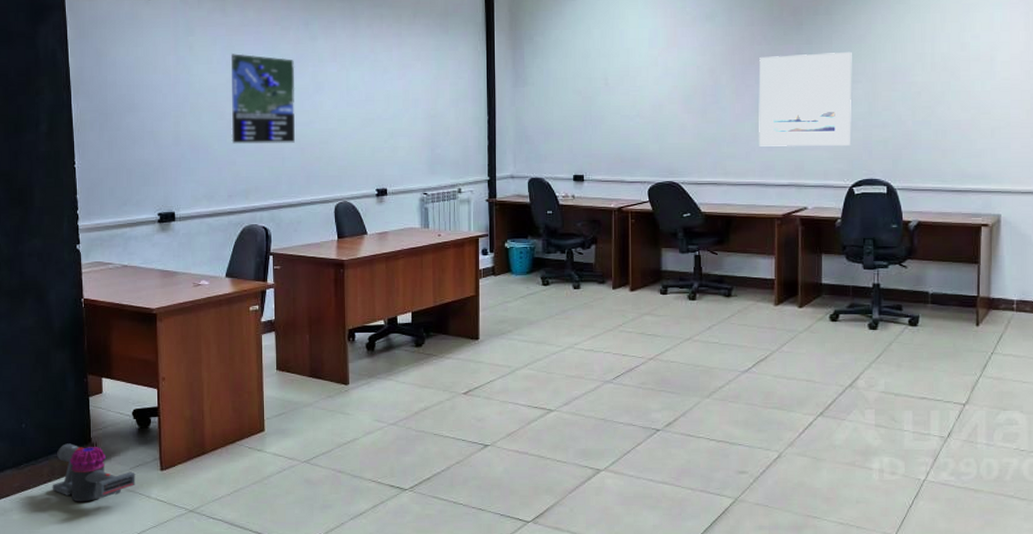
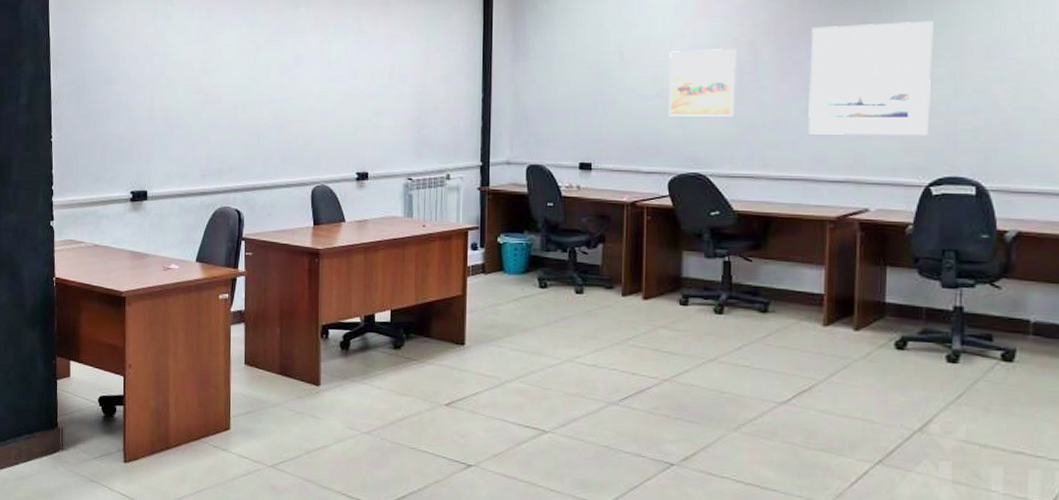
vacuum cleaner: present [52,443,136,502] -> none [18,426,99,489]
map: present [231,53,295,144] -> none [206,24,275,120]
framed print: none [646,75,701,134] -> present [669,49,737,117]

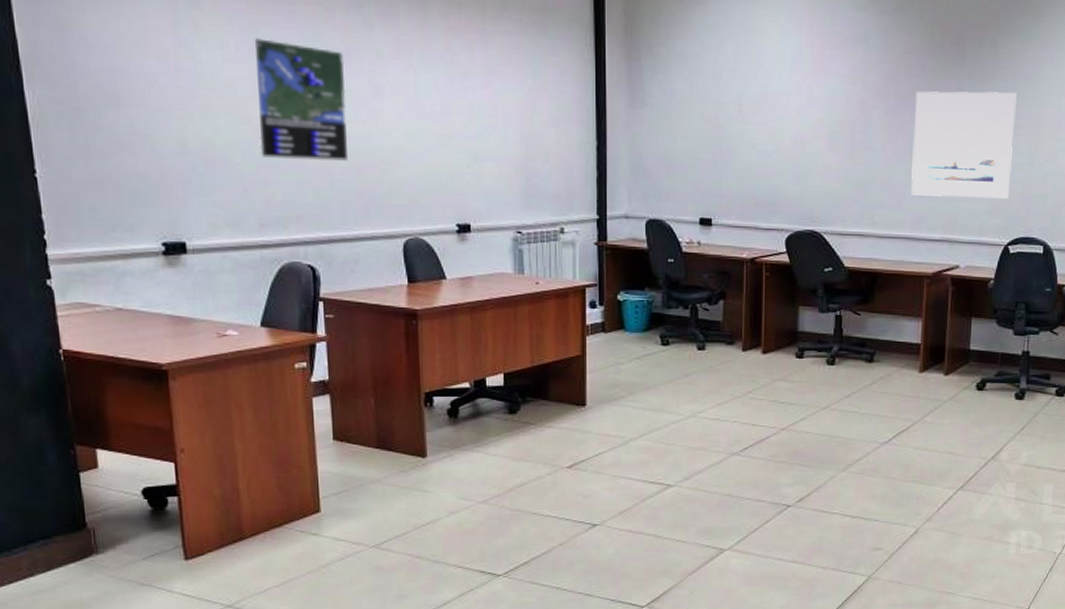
map: none [206,24,275,120] -> present [255,38,348,161]
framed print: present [669,49,737,117] -> none [786,106,849,176]

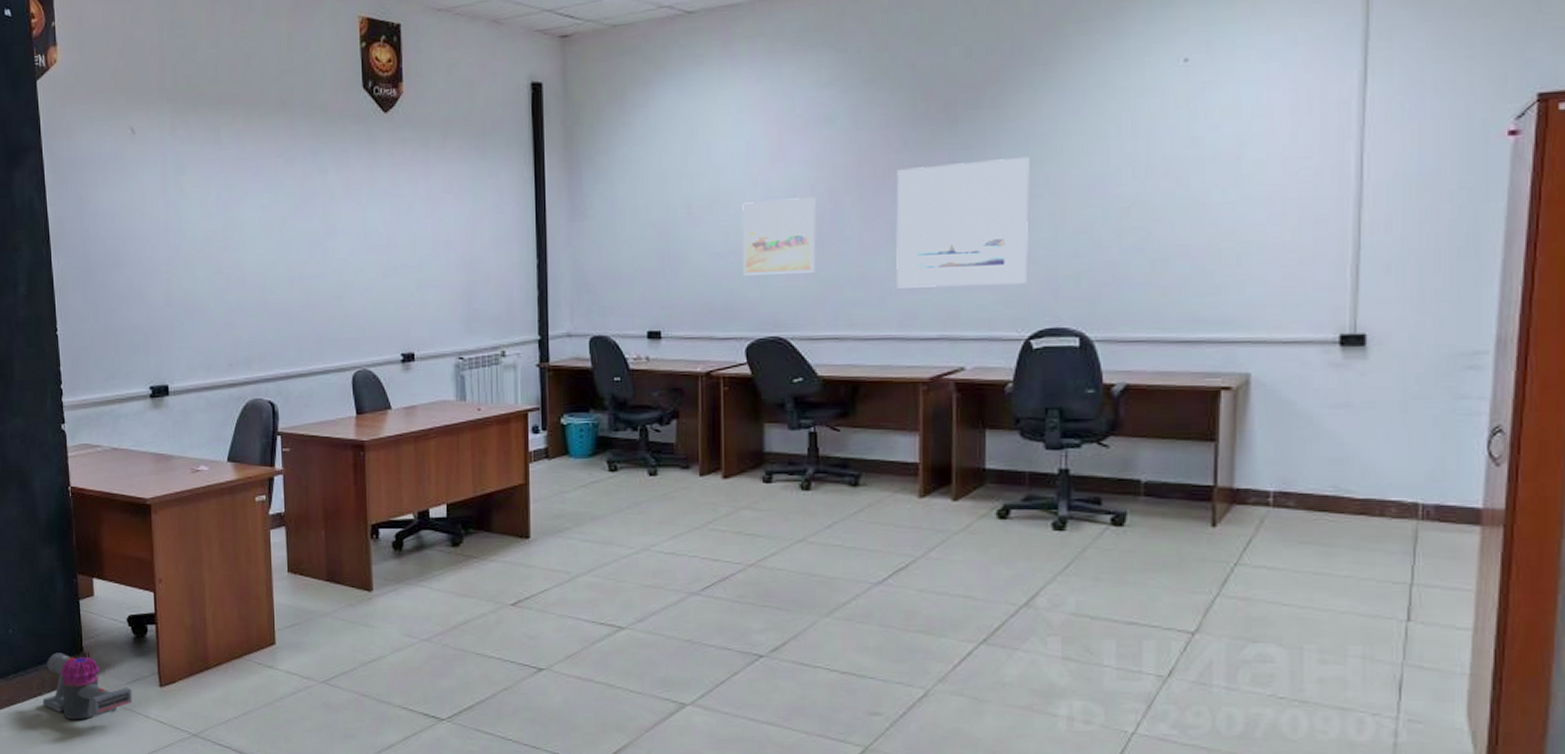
vacuum cleaner: none [35,530,152,600] -> present [42,652,133,720]
map: present [255,38,348,161] -> none [228,193,304,302]
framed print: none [786,106,849,176] -> present [742,197,816,276]

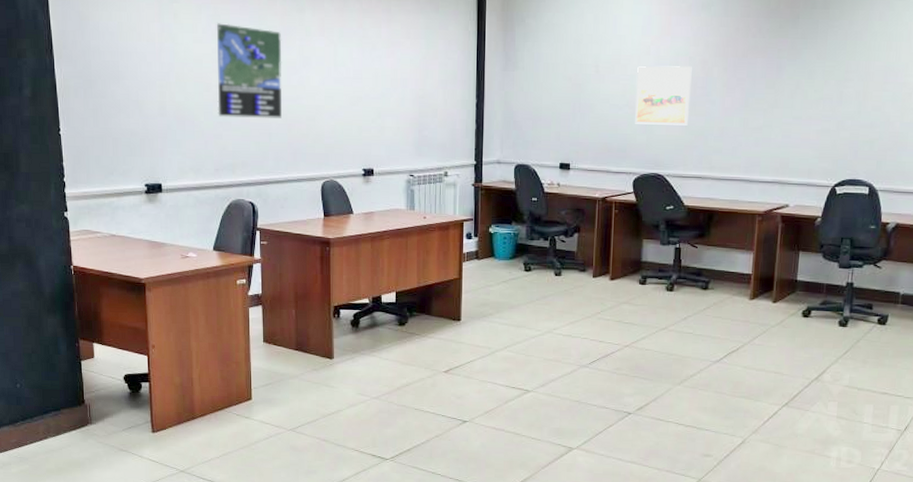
vacuum cleaner: present [42,652,133,720] -> none [48,404,128,459]
map: none [228,193,304,302] -> present [217,23,282,118]
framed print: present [896,156,1029,288] -> none [746,48,847,145]

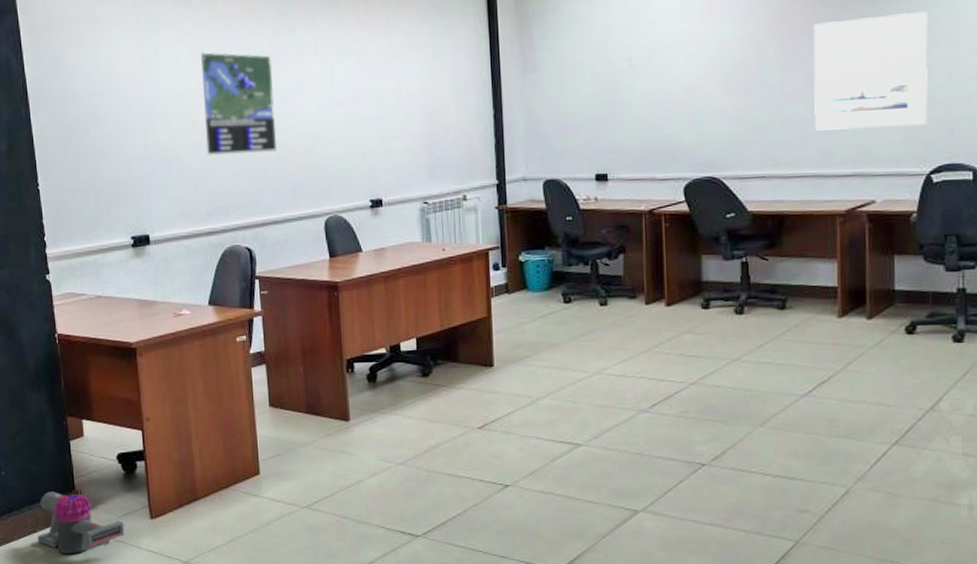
vacuum cleaner: none [48,404,128,459] -> present [37,491,125,555]
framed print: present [635,66,692,126] -> none [678,49,743,122]
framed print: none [746,48,847,145] -> present [813,11,928,131]

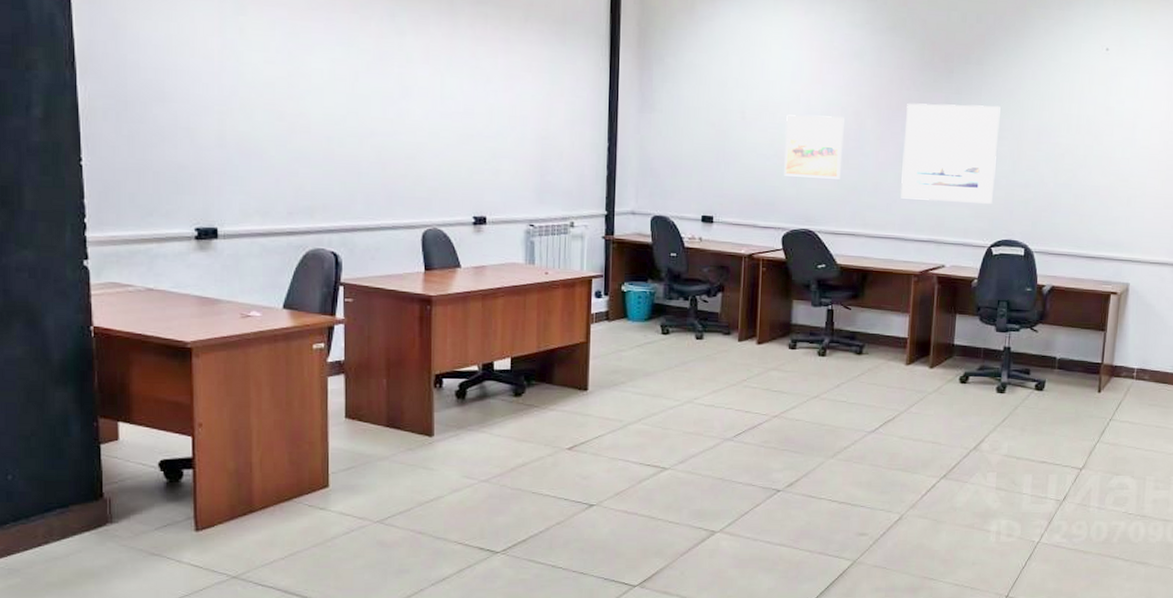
vacuum cleaner: present [37,491,125,555] -> none [49,499,162,568]
map: present [201,52,276,155] -> none [293,42,377,156]
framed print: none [678,49,743,122] -> present [784,114,844,179]

